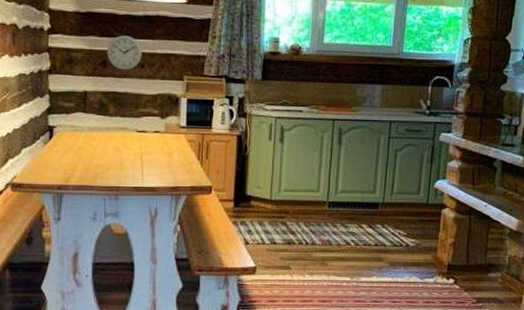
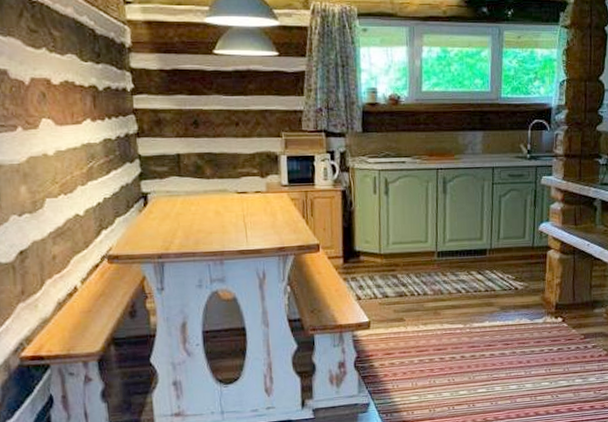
wall clock: present [107,35,142,71] -> none [197,92,236,130]

